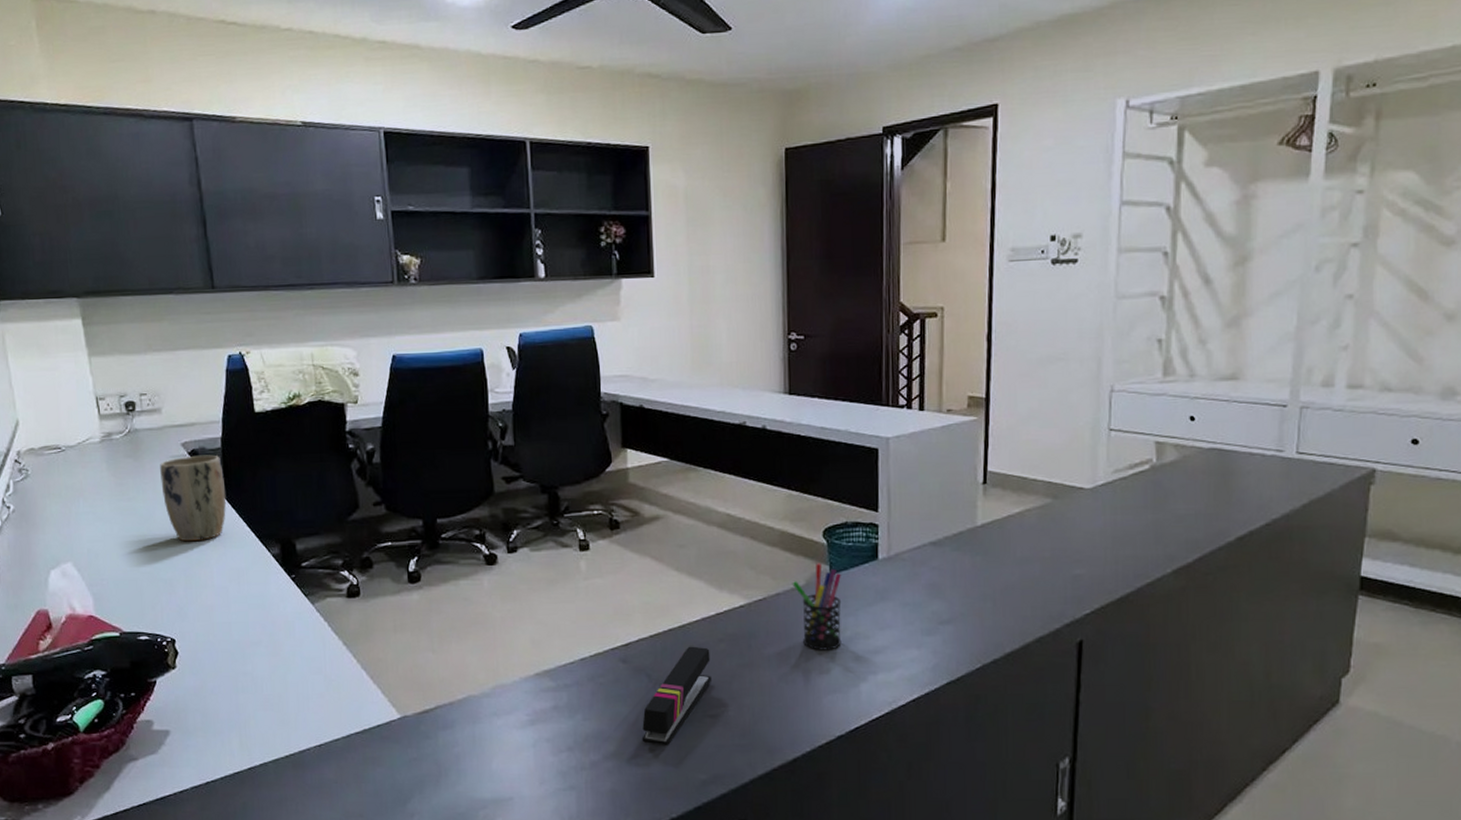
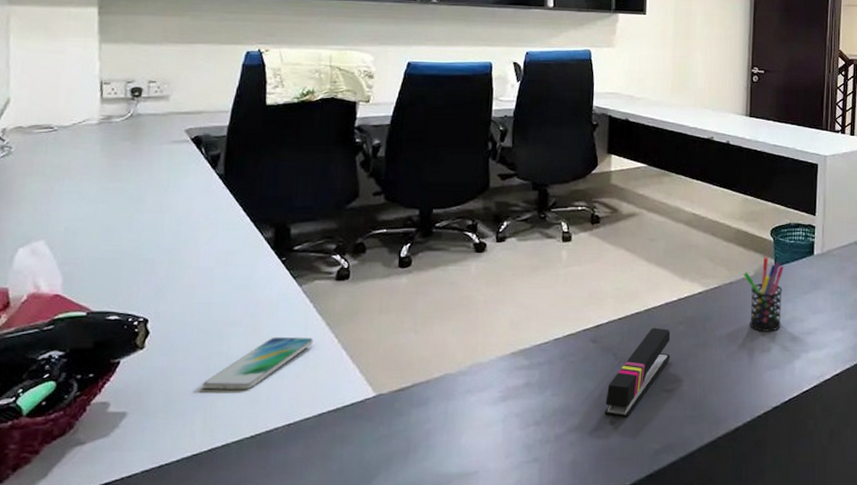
plant pot: present [160,455,227,542] -> none [157,141,226,224]
smartphone: none [234,656,334,710] -> present [202,336,314,390]

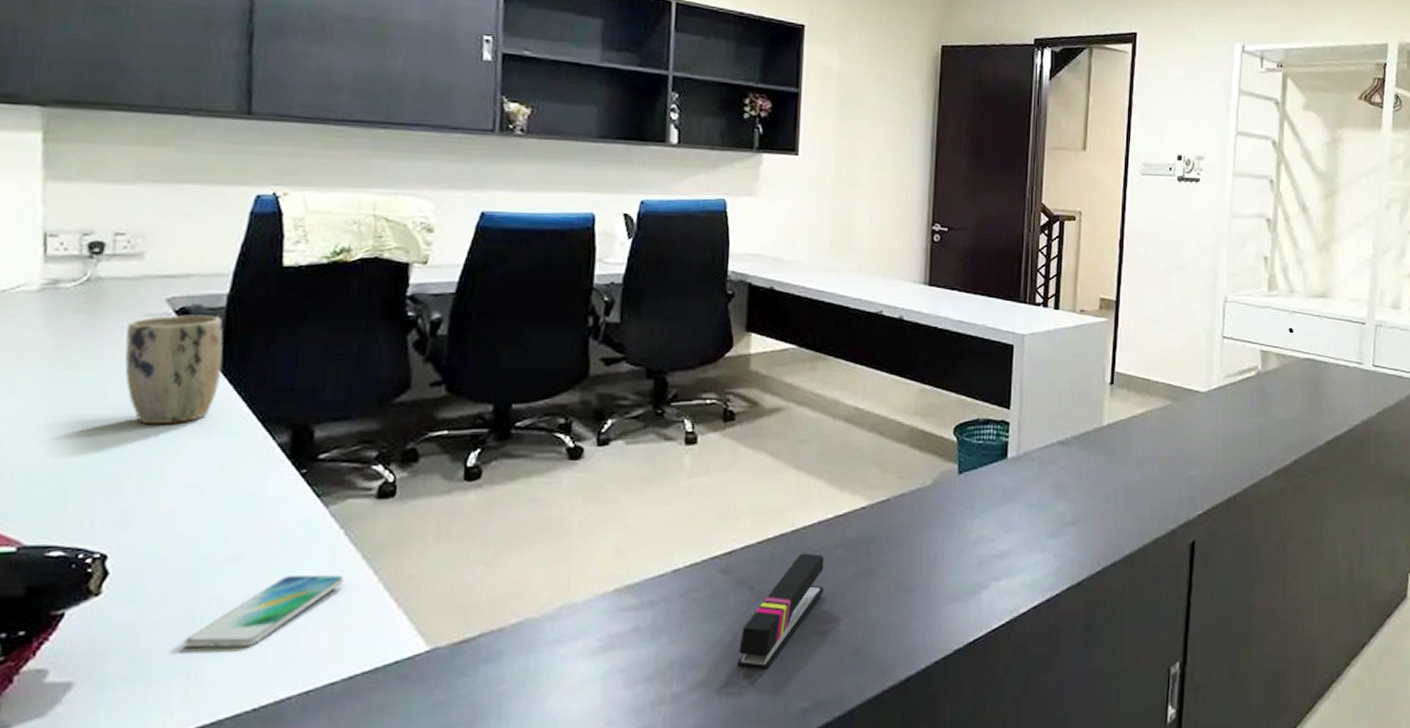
plant pot: none [157,141,226,224] -> present [124,314,224,425]
pen holder: present [743,257,783,332] -> none [918,461,969,556]

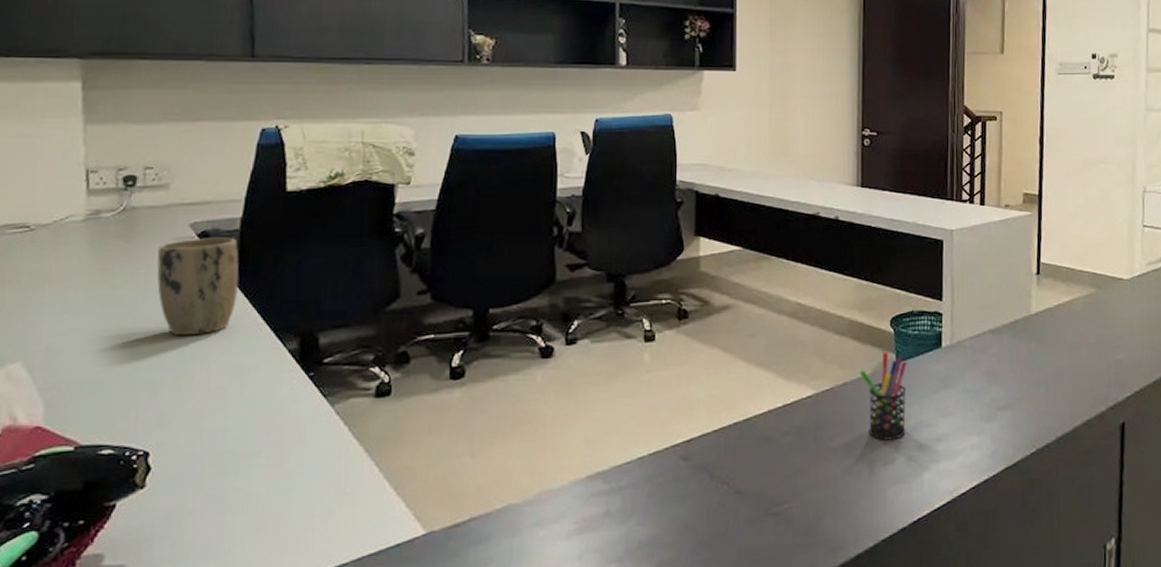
smartphone: present [184,574,345,649] -> none [216,467,350,534]
stapler: present [737,553,825,670] -> none [699,440,777,549]
pen holder: none [918,461,969,556] -> present [859,351,907,440]

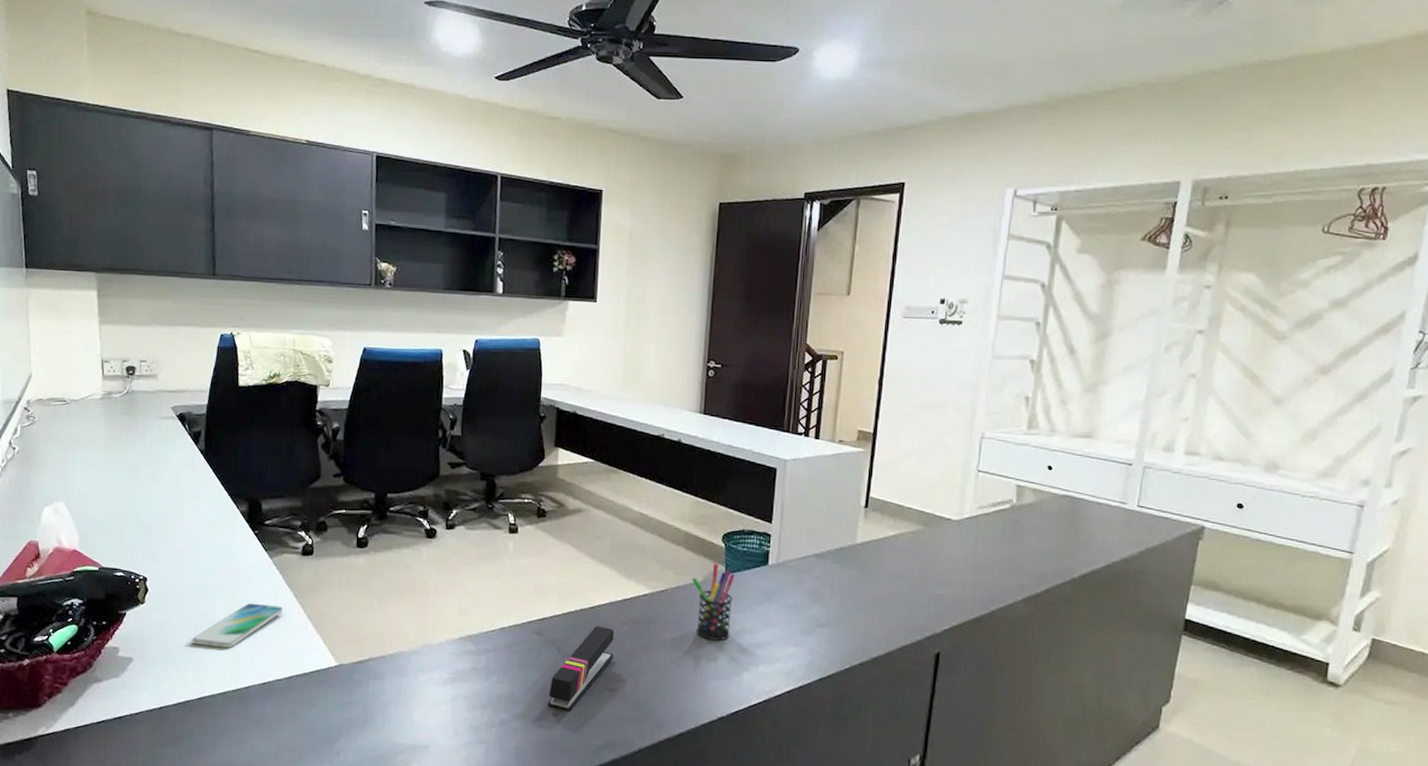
plant pot: present [157,237,240,336] -> none [150,418,206,494]
smartphone: none [216,467,350,534] -> present [192,603,284,649]
stapler: none [699,440,777,549] -> present [547,625,615,712]

